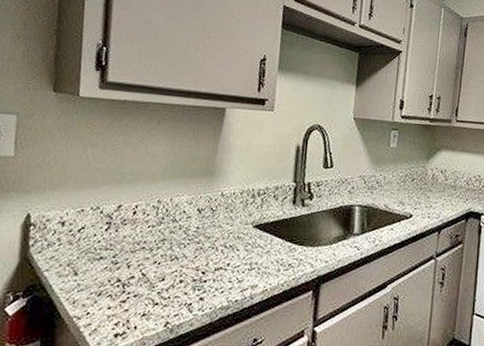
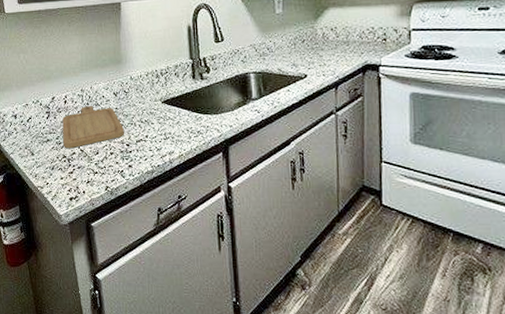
chopping board: none [120,220,203,271] -> present [62,106,124,149]

